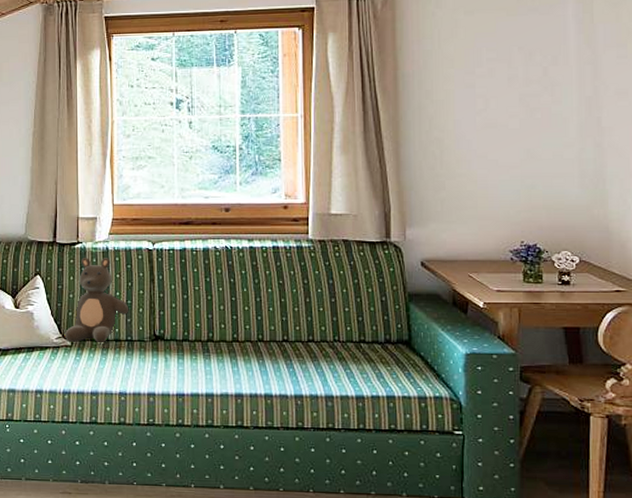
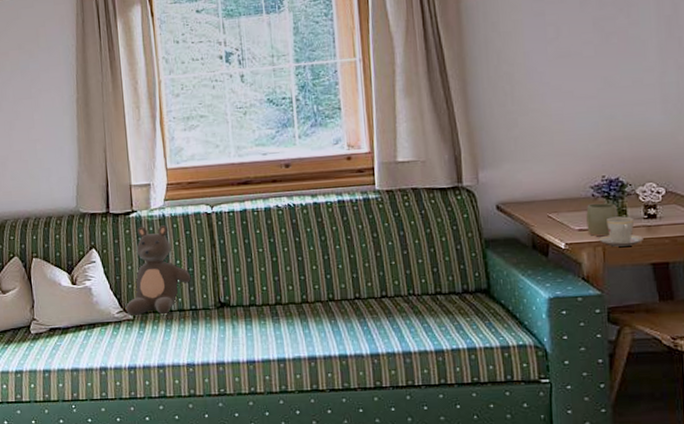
mug: none [504,267,534,299] -> present [586,202,618,237]
teacup: none [514,281,557,309] -> present [598,216,643,247]

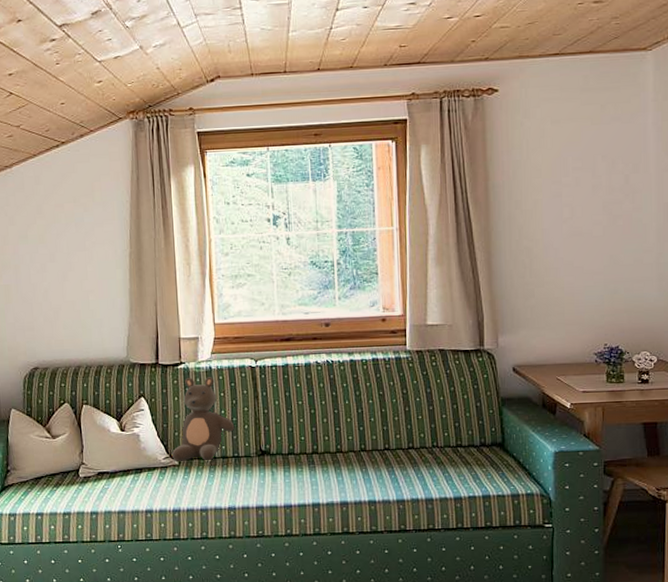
mug: present [586,202,618,237] -> none [589,368,617,398]
teacup: present [598,216,643,247] -> none [599,380,637,408]

